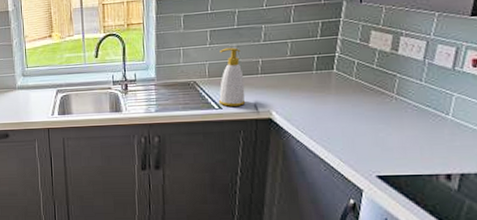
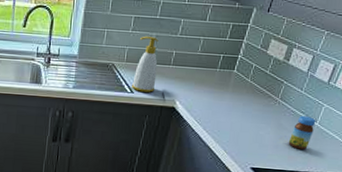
jar: none [417,110,448,149] -> present [288,116,316,150]

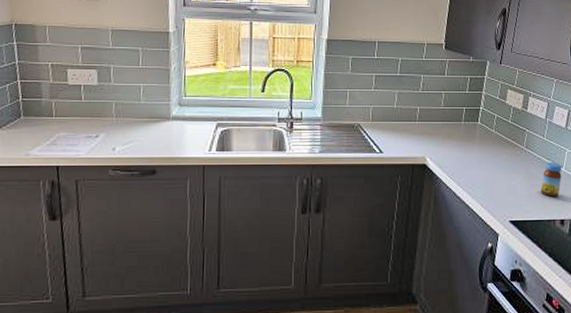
soap bottle: present [131,36,159,92] -> none [379,93,404,151]

